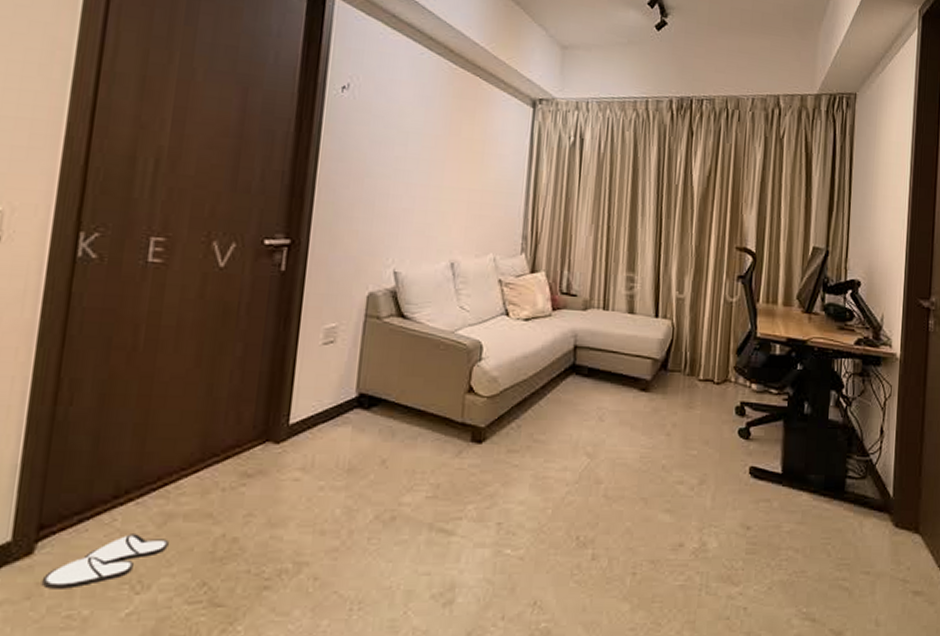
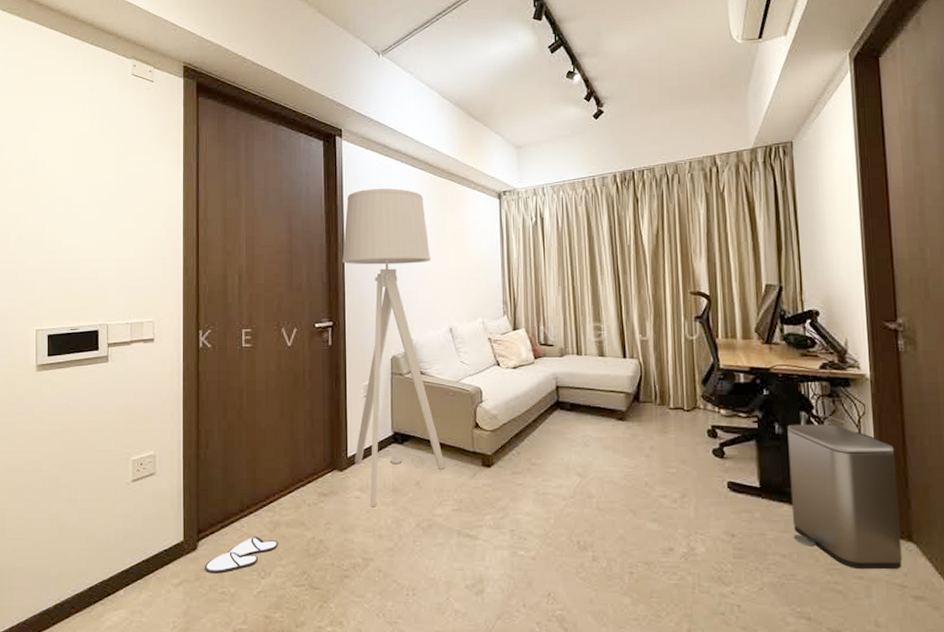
floor lamp: none [297,67,438,494] -> present [342,188,445,508]
pedal bin: none [808,404,914,563] -> present [787,424,902,569]

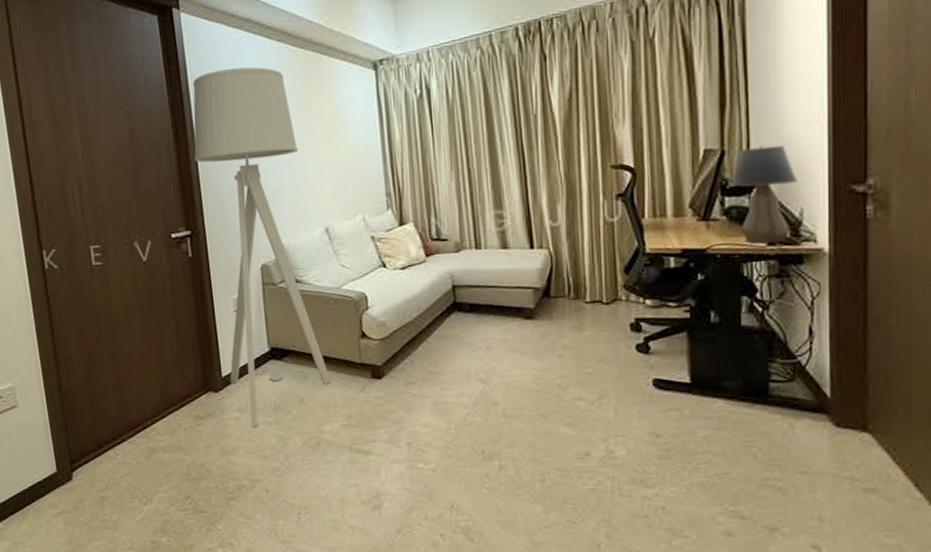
slippers: present [204,536,278,574] -> none [82,463,157,503]
pedal bin: present [787,424,902,569] -> none [725,308,854,463]
table lamp: none [788,284,842,368] -> present [730,145,798,244]

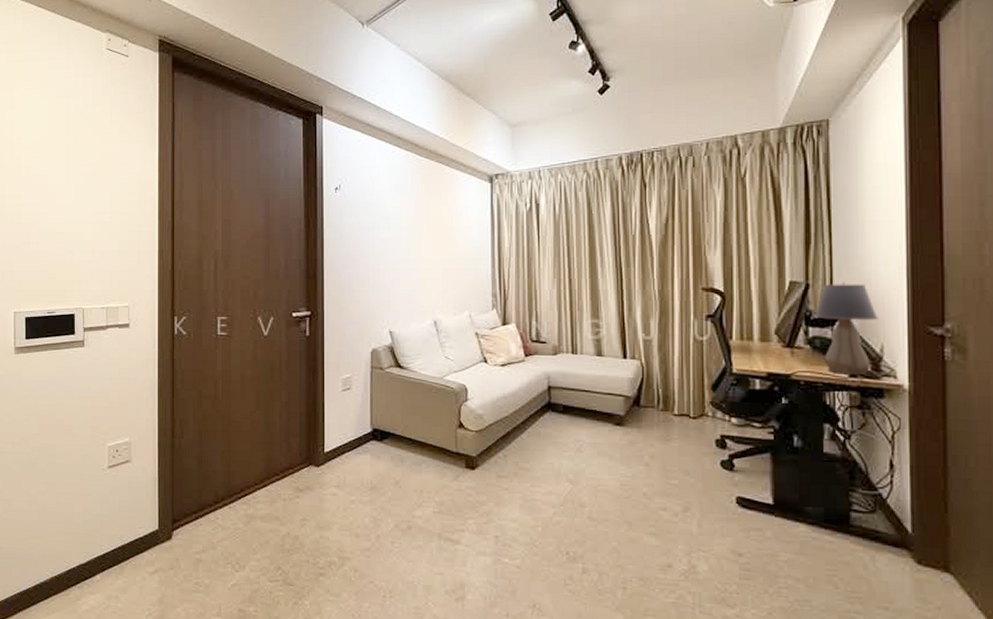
floor lamp: present [193,67,331,428] -> none [321,170,426,506]

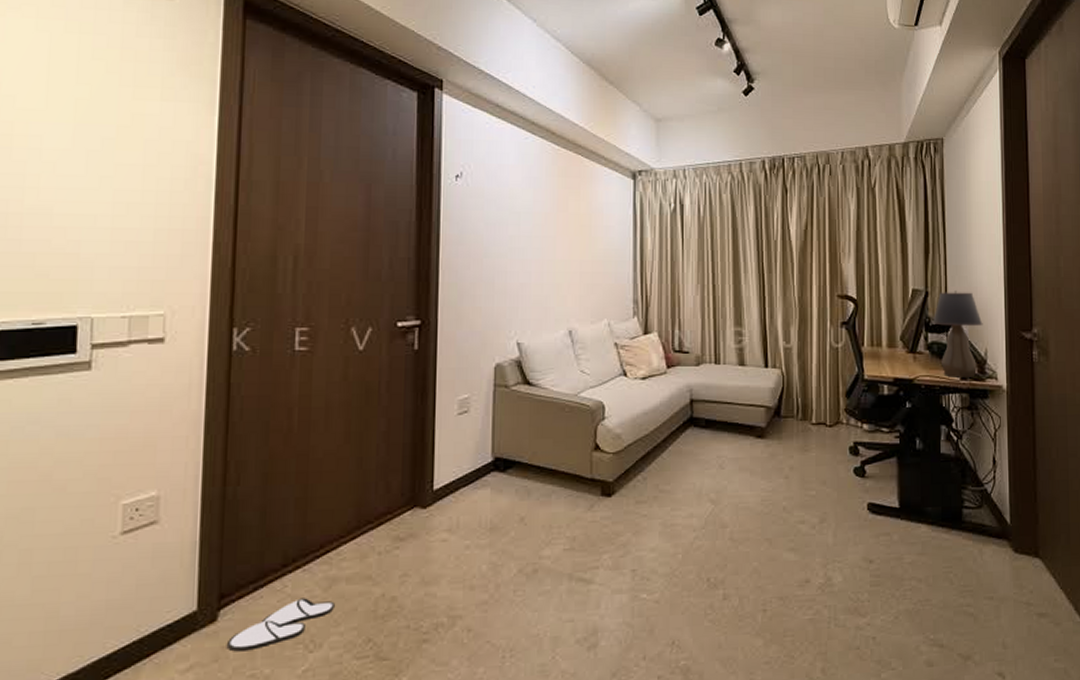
slippers: none [178,529,253,564] -> present [226,598,335,652]

